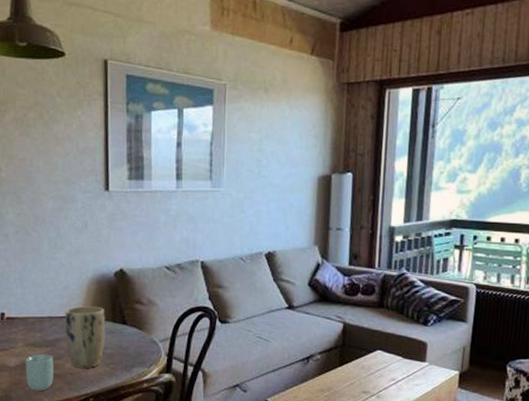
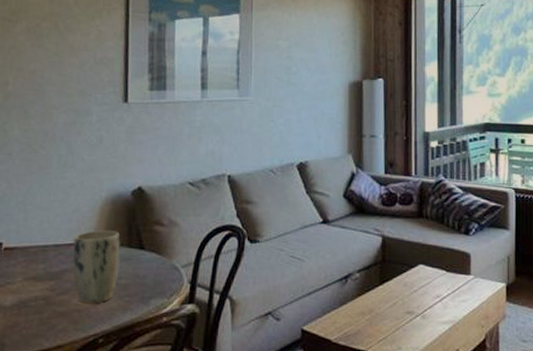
cup: present [25,354,54,391] -> none [23,289,58,335]

